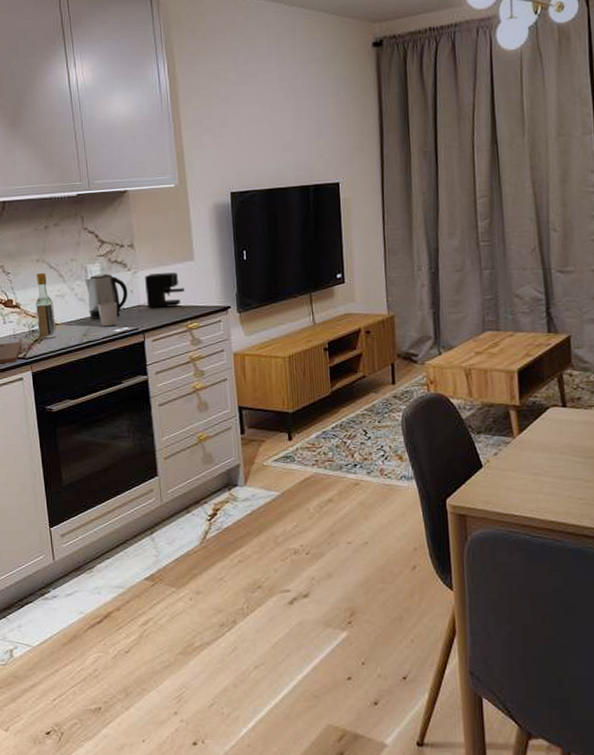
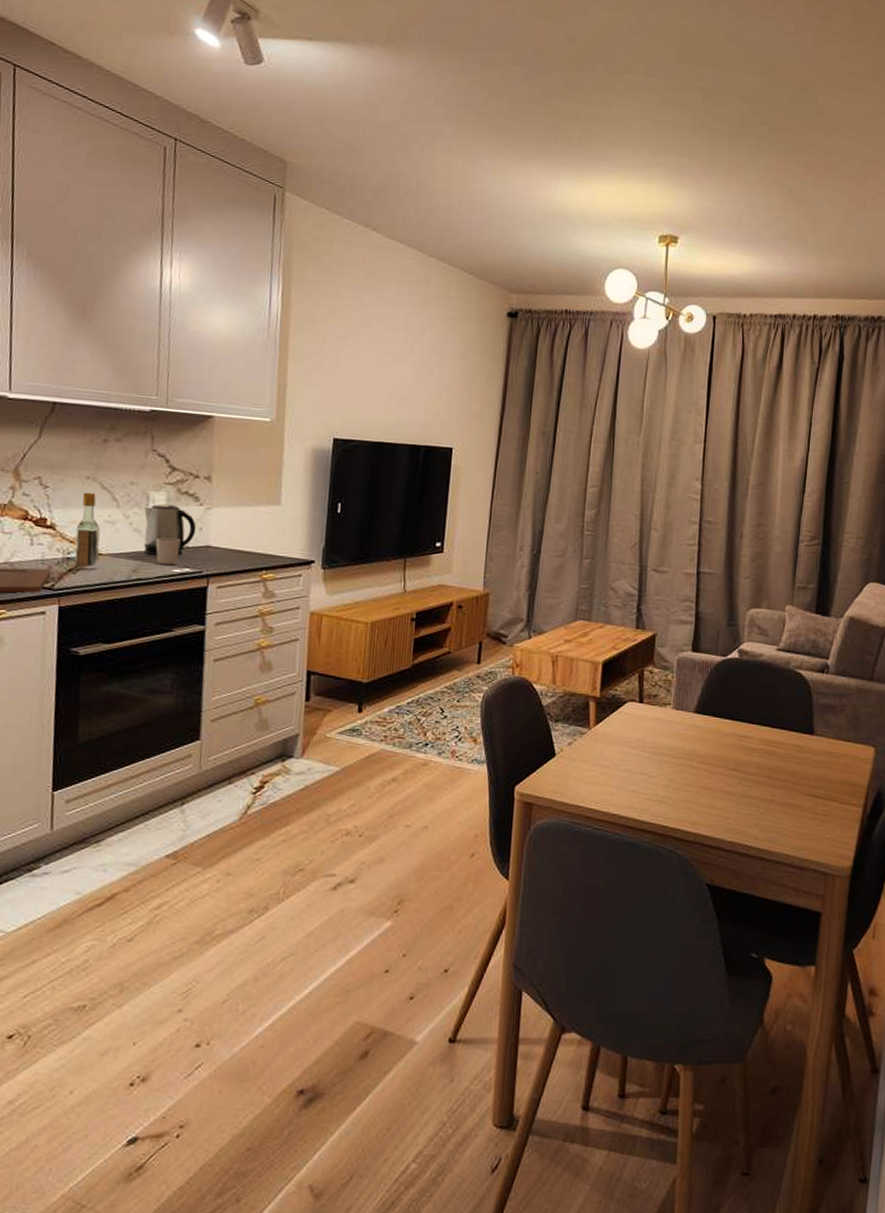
coffee maker: present [143,272,185,309] -> none [212,513,265,553]

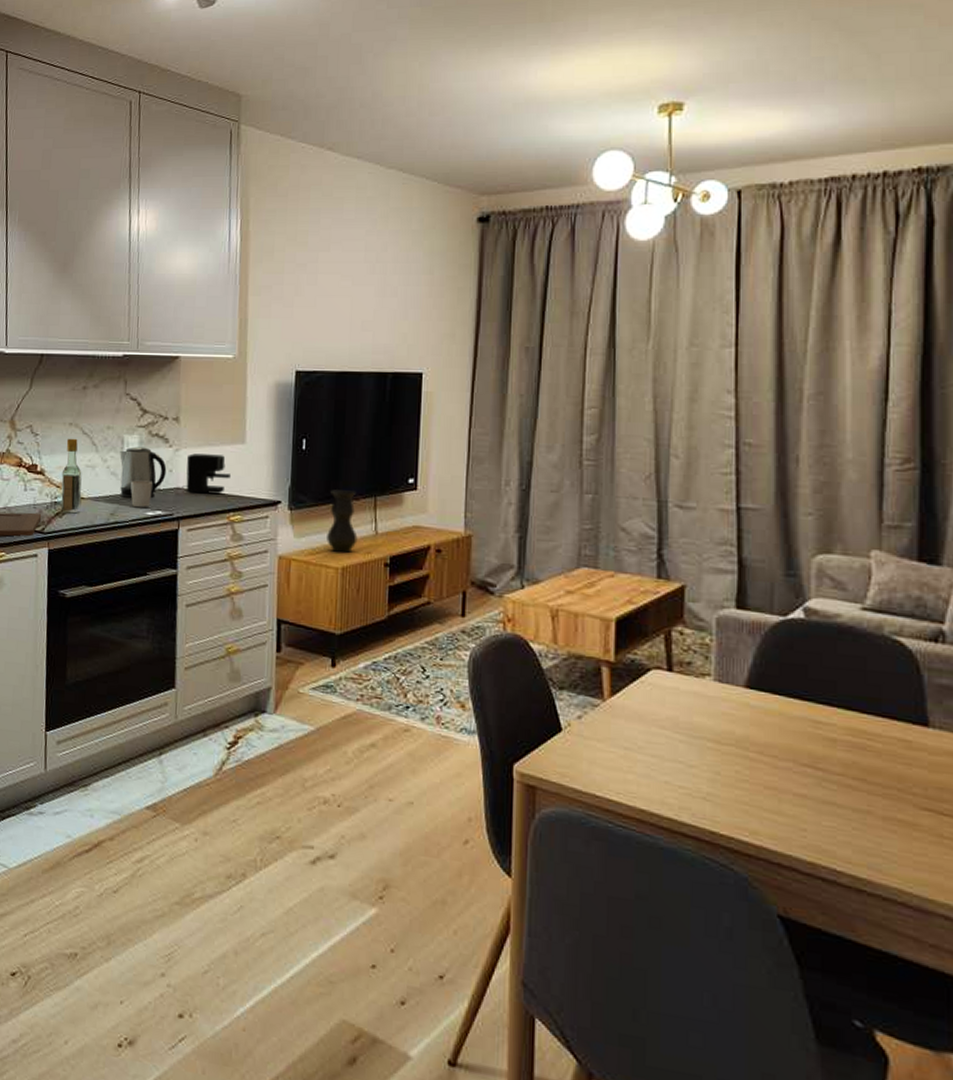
coffee maker: none [212,513,265,553] -> present [182,453,232,495]
vase: none [358,551,388,610] -> present [327,489,358,554]

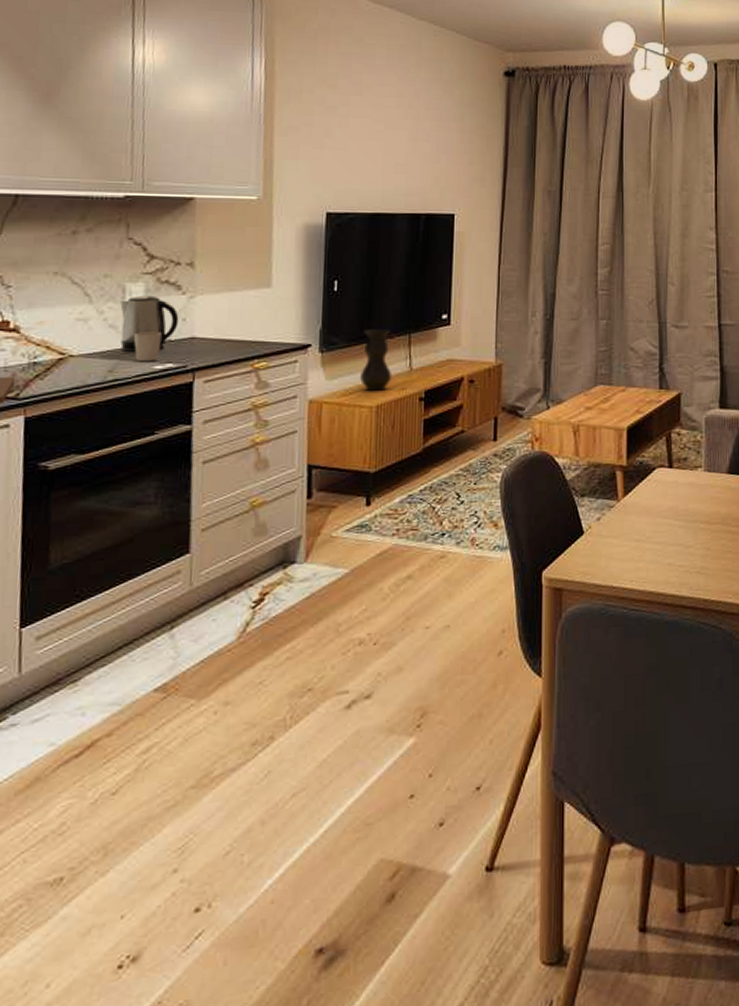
bottle: present [61,438,82,514] -> none [42,289,71,374]
coffee maker: present [182,453,232,495] -> none [197,300,256,342]

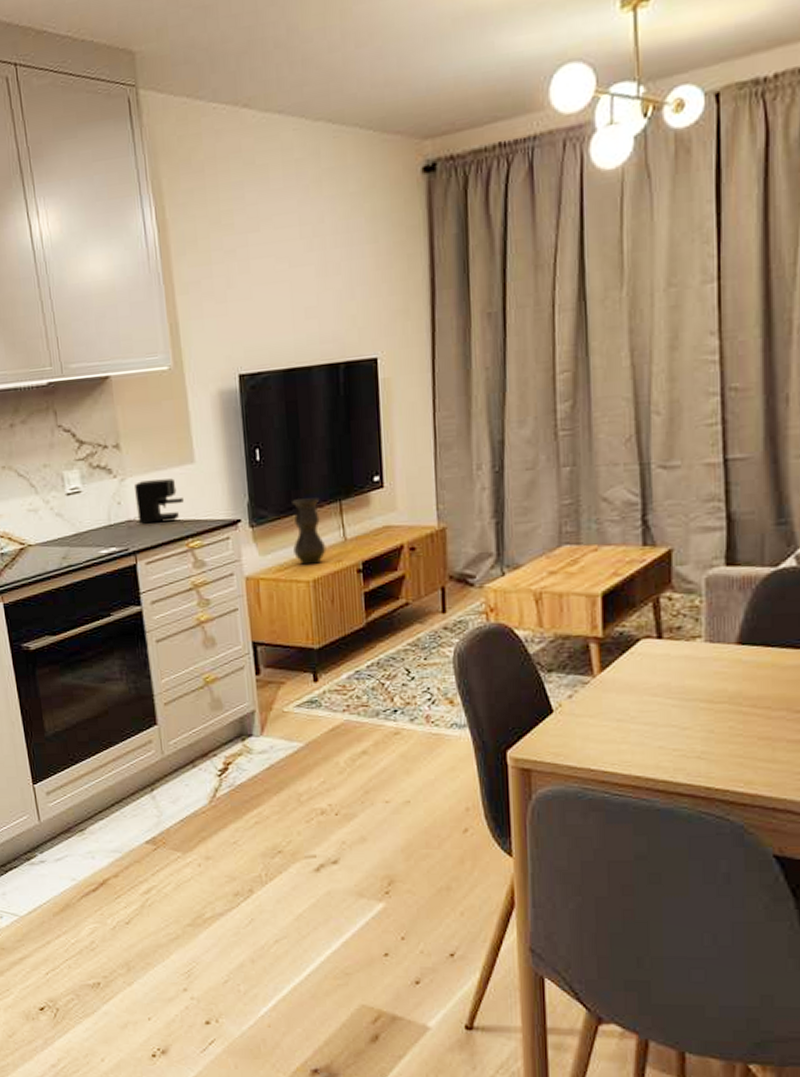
kettle: present [120,295,179,353] -> none [61,481,115,540]
cup: present [134,332,162,362] -> none [79,517,104,548]
coffee maker: none [197,300,256,342] -> present [133,478,185,524]

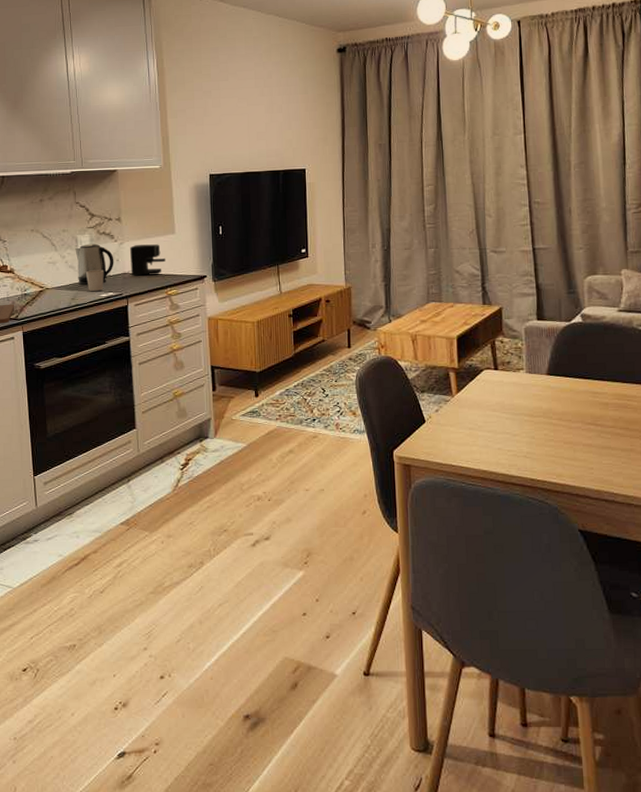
kettle: none [61,481,115,540] -> present [75,243,114,286]
cup: none [79,517,104,548] -> present [86,269,104,292]
vase: present [290,497,327,566] -> none [243,262,267,311]

